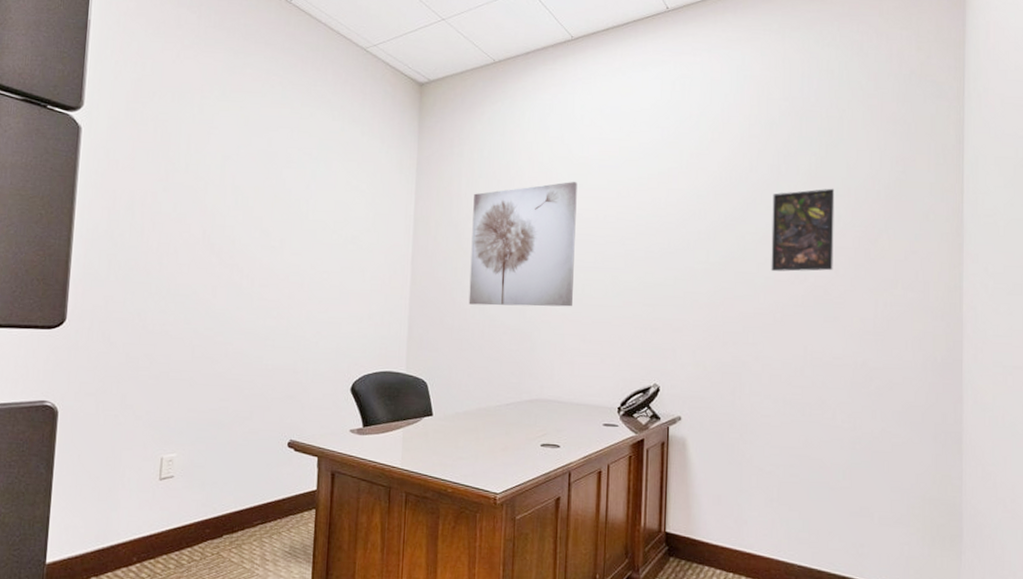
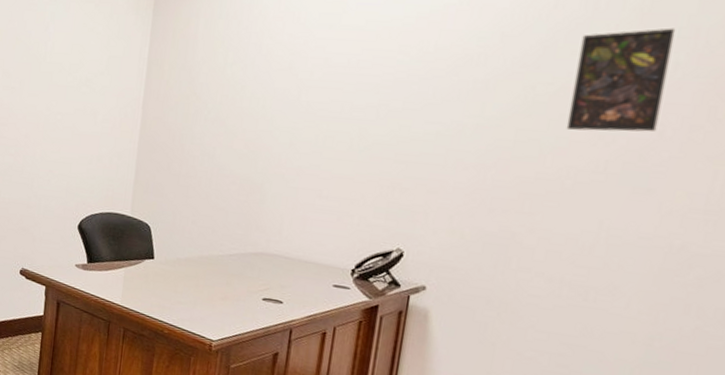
wall art: present [468,182,577,307] -> none [198,22,329,160]

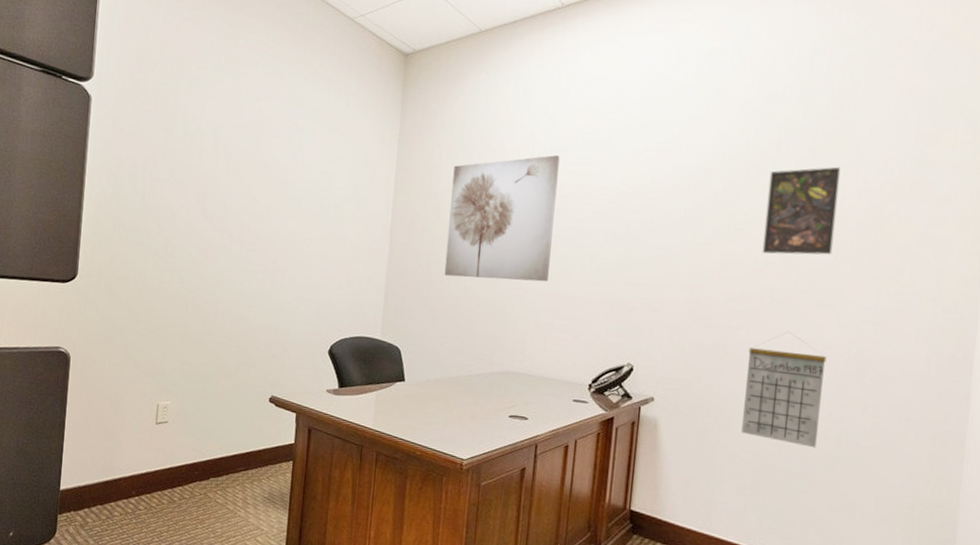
wall art: none [198,22,329,160] -> present [444,155,560,282]
calendar: none [528,219,641,351] -> present [741,332,827,448]

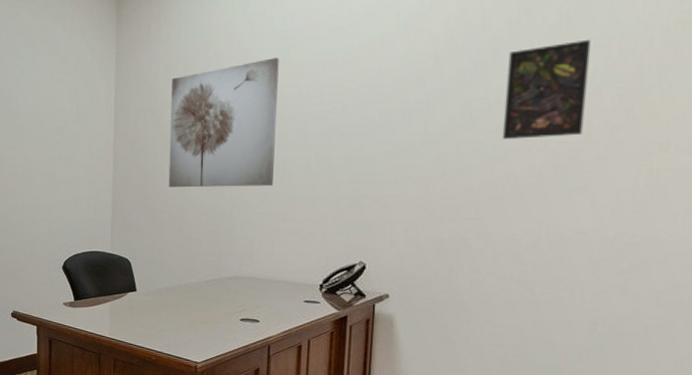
calendar: present [741,332,827,448] -> none [484,219,579,338]

